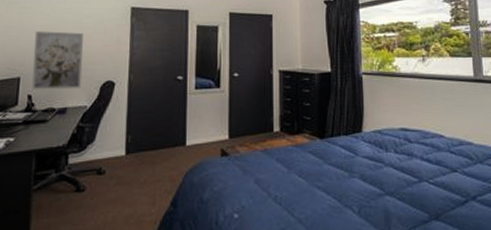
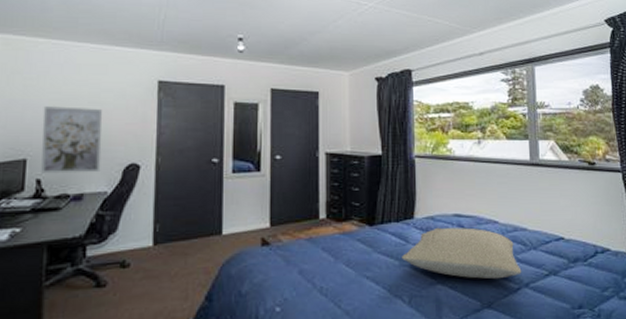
pillow: none [351,140,469,192] -> present [402,227,522,280]

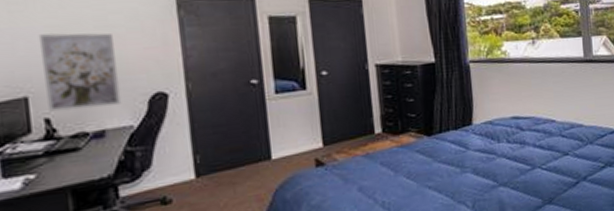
pillow: present [402,227,522,280] -> none [463,129,580,178]

